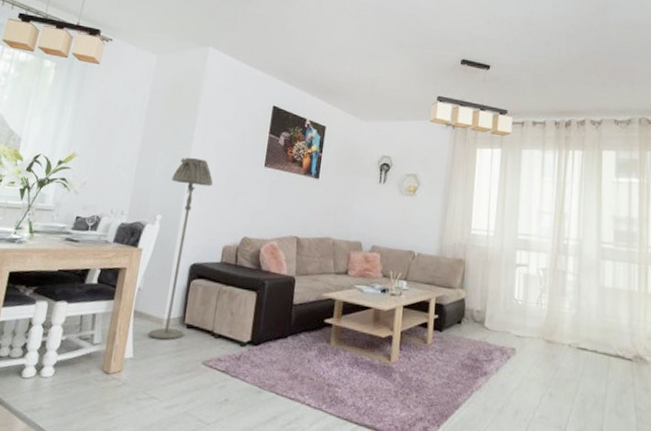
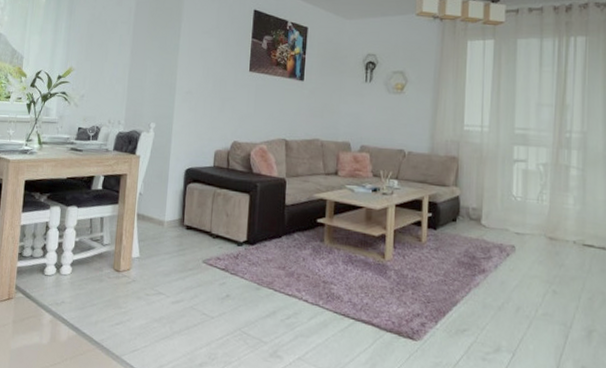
floor lamp: present [148,157,213,340] -> none [152,66,201,241]

